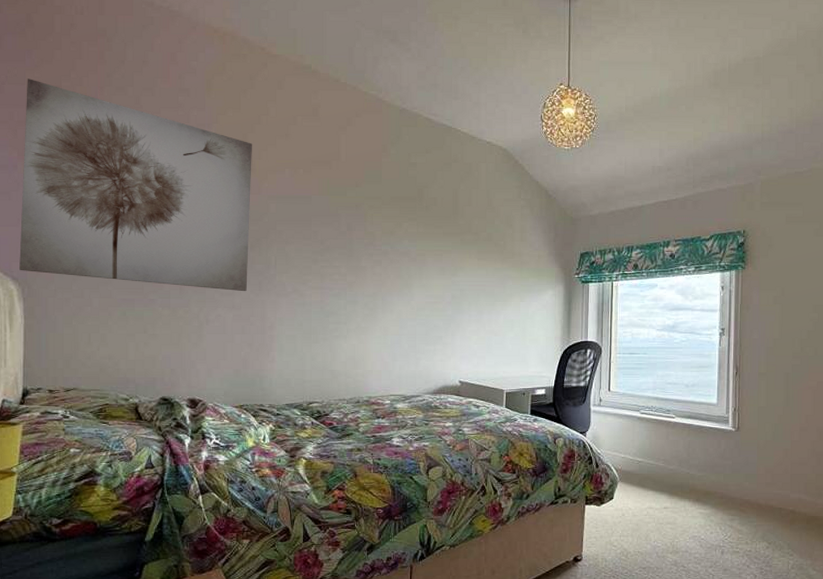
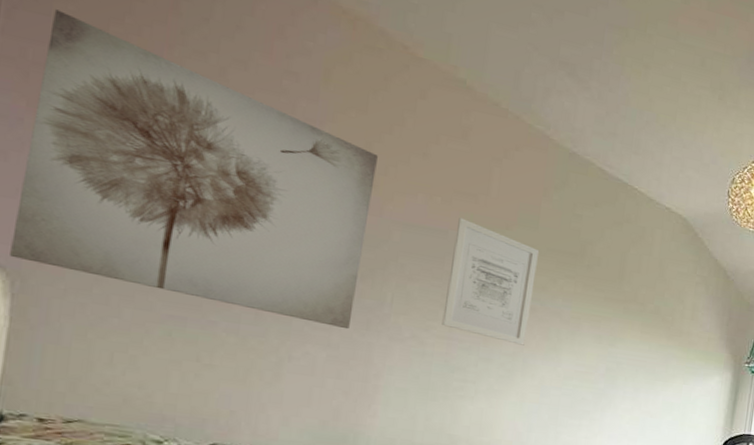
wall art: none [315,184,385,286] -> present [442,218,540,346]

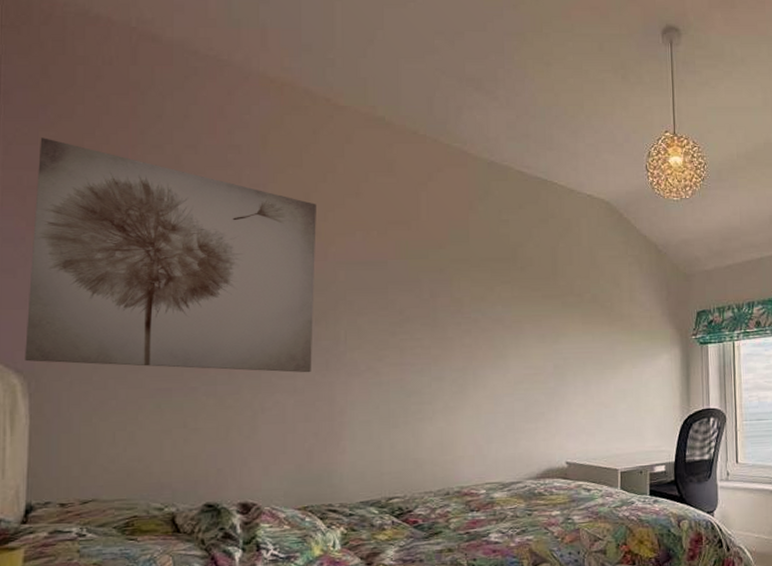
wall art: present [442,218,540,346] -> none [393,246,474,358]

